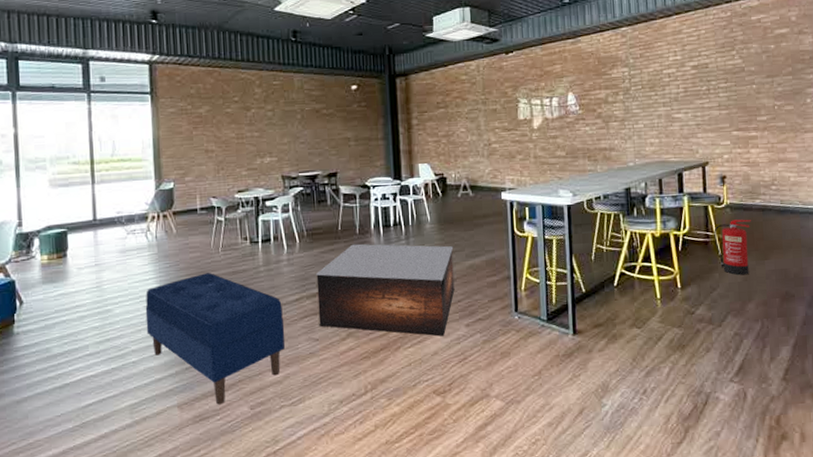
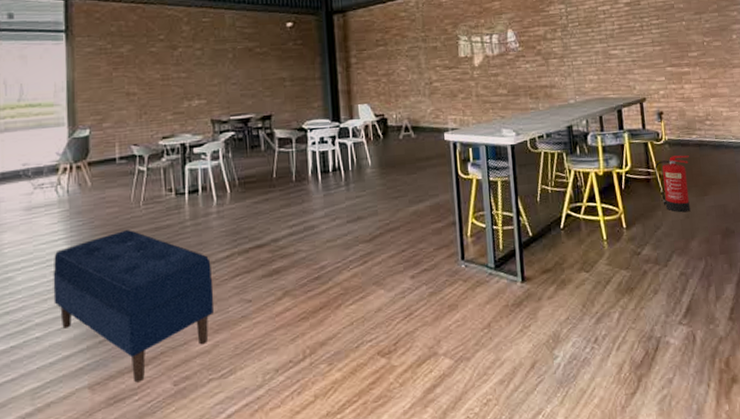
coffee table: present [315,244,455,337] -> none [248,191,398,291]

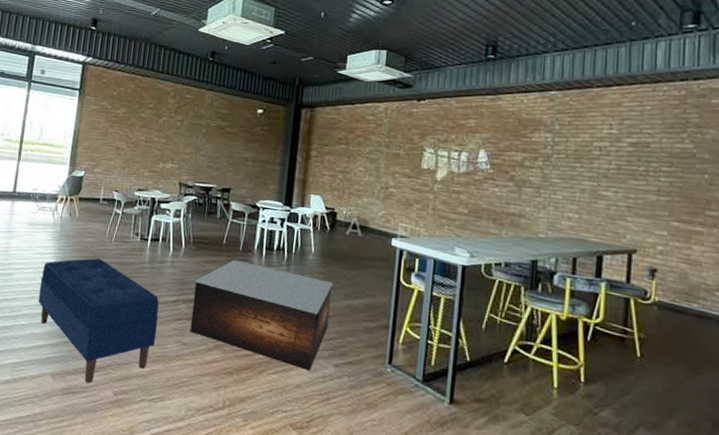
coffee table: none [248,191,398,291] -> present [189,259,334,371]
fire extinguisher: present [654,155,691,213] -> none [633,320,683,387]

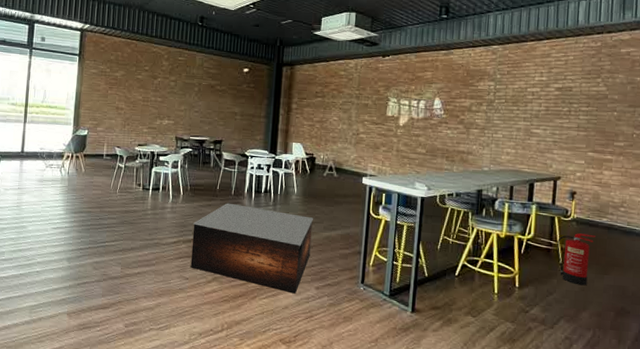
bench: present [38,258,159,384] -> none [51,208,162,319]
fire extinguisher: none [633,320,683,387] -> present [557,233,595,286]

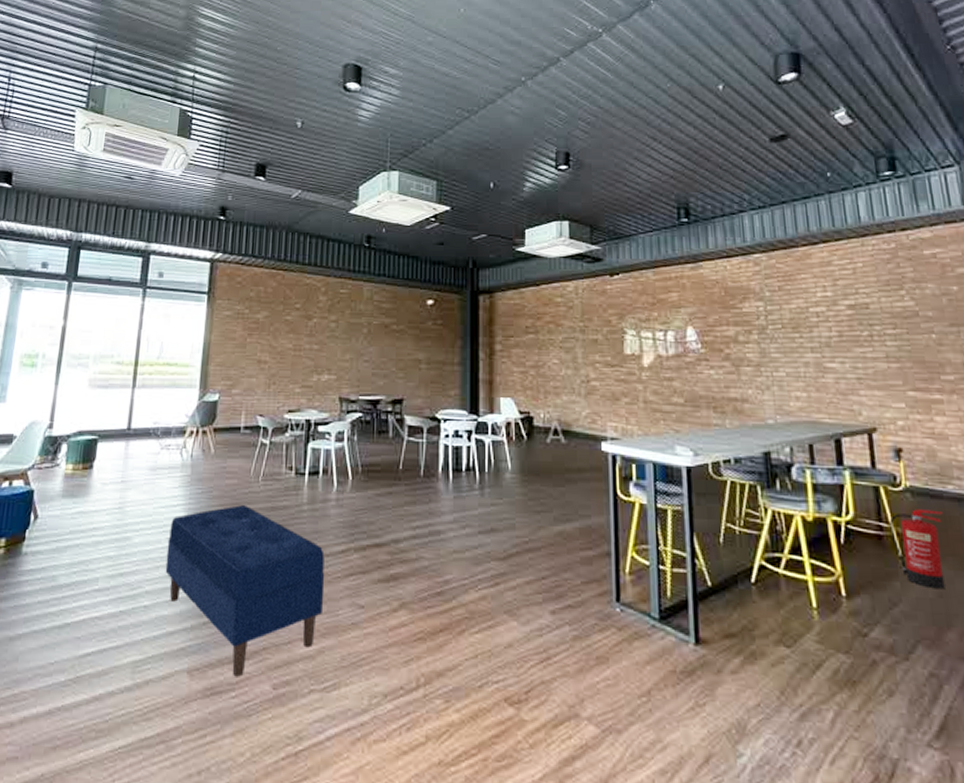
bench: none [51,208,162,319] -> present [165,505,325,677]
coffee table: present [189,203,314,294] -> none [365,488,539,623]

